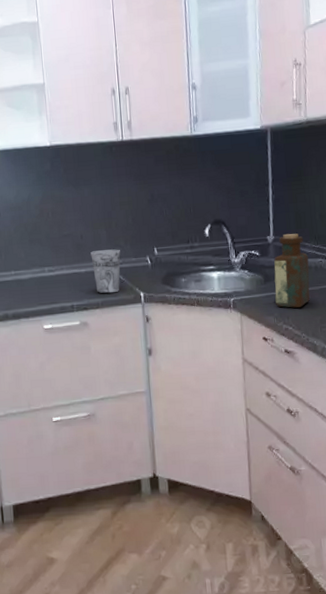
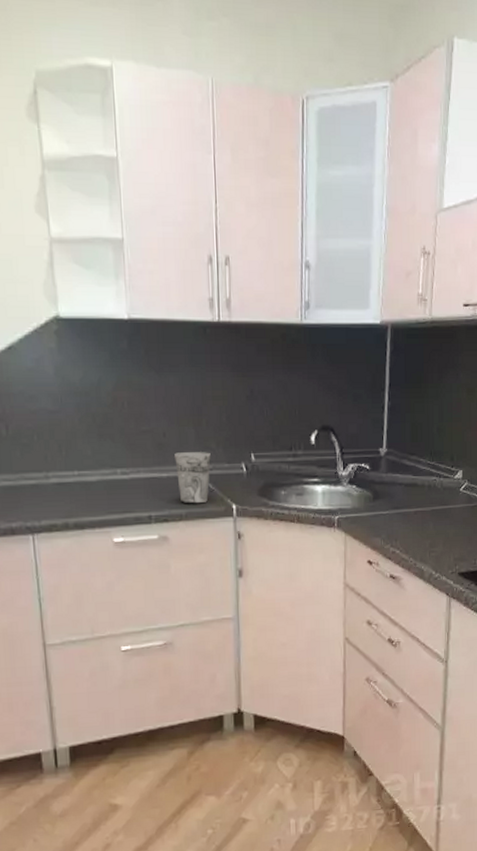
bottle: present [274,233,310,308] -> none [384,446,422,530]

